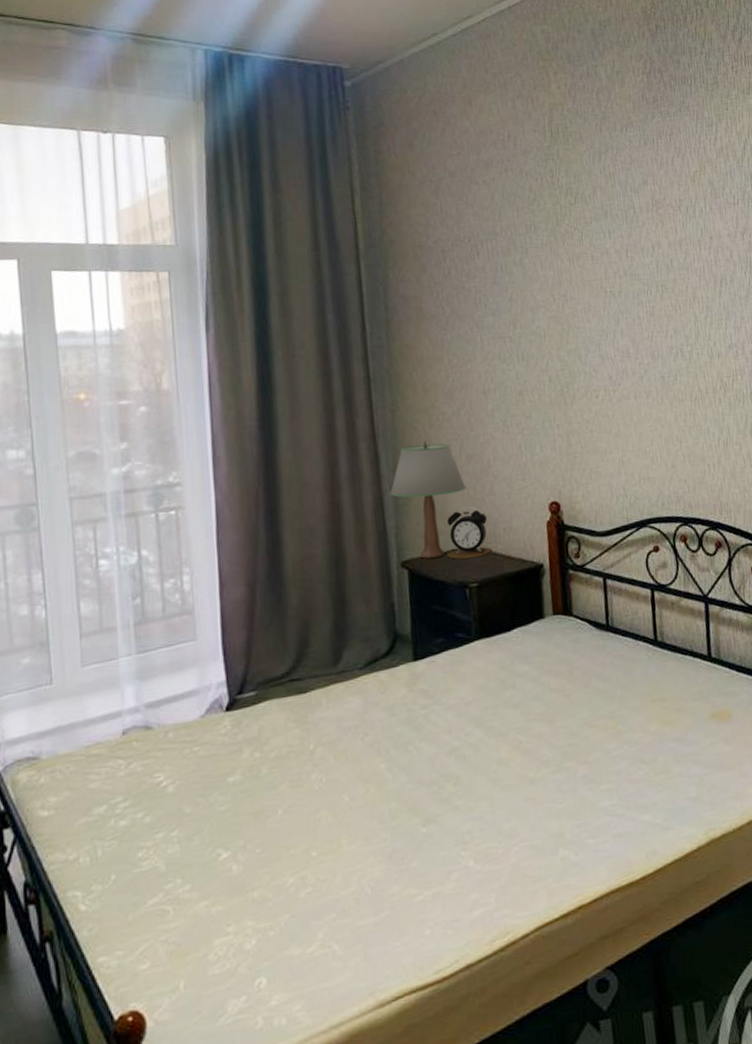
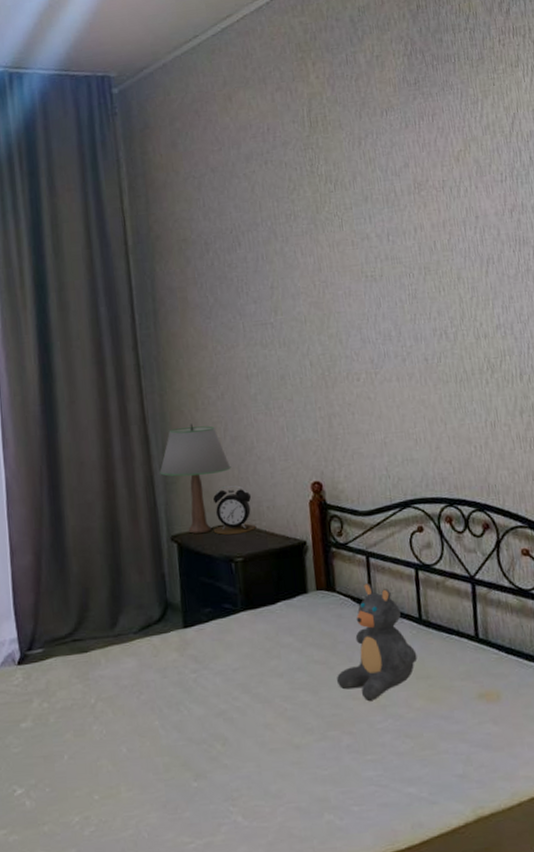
stuffed animal: none [573,605,653,728] -> present [337,582,418,701]

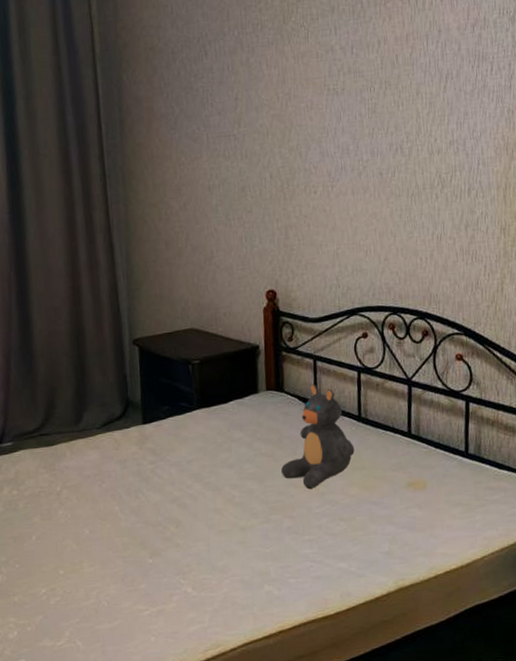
table lamp: present [159,423,231,534] -> none [123,233,191,338]
alarm clock: present [213,485,257,536] -> none [172,293,213,340]

